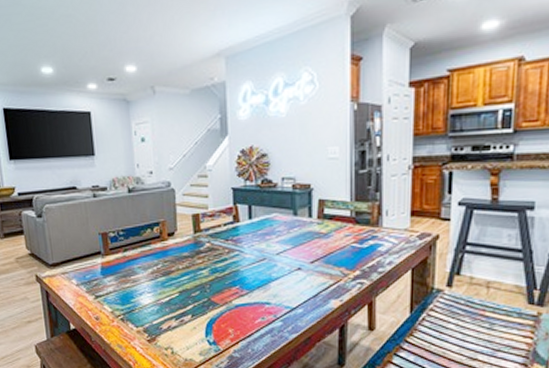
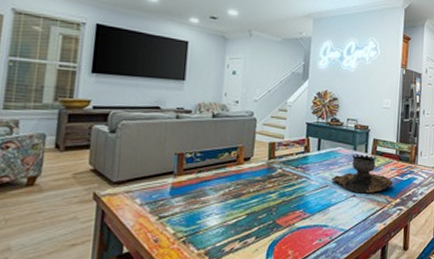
brazier: none [269,219,350,265] -> present [331,154,394,193]

